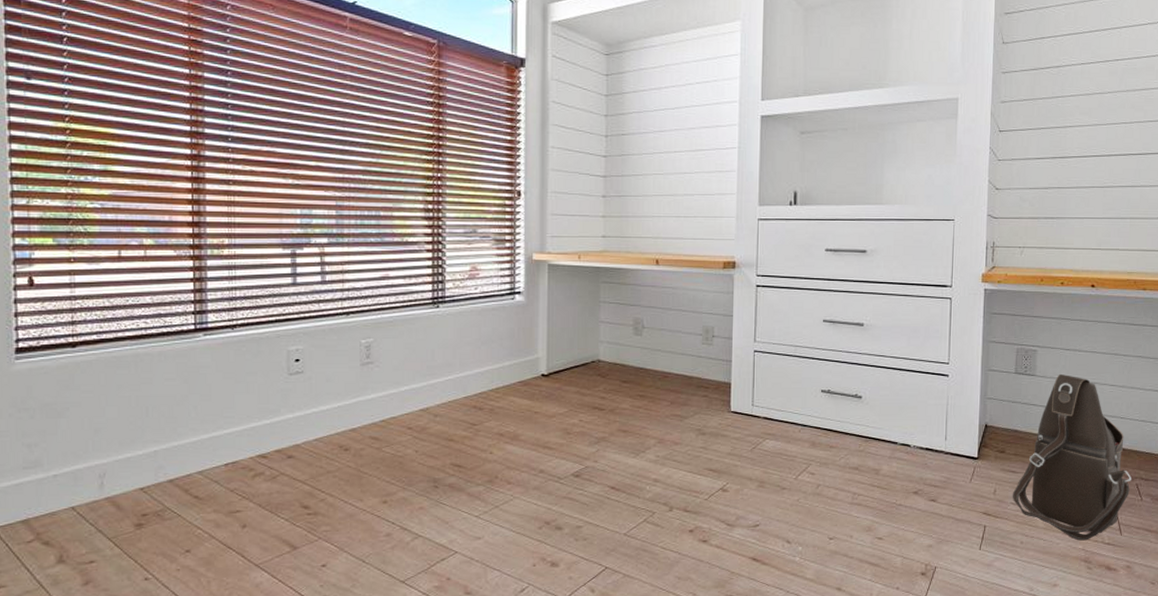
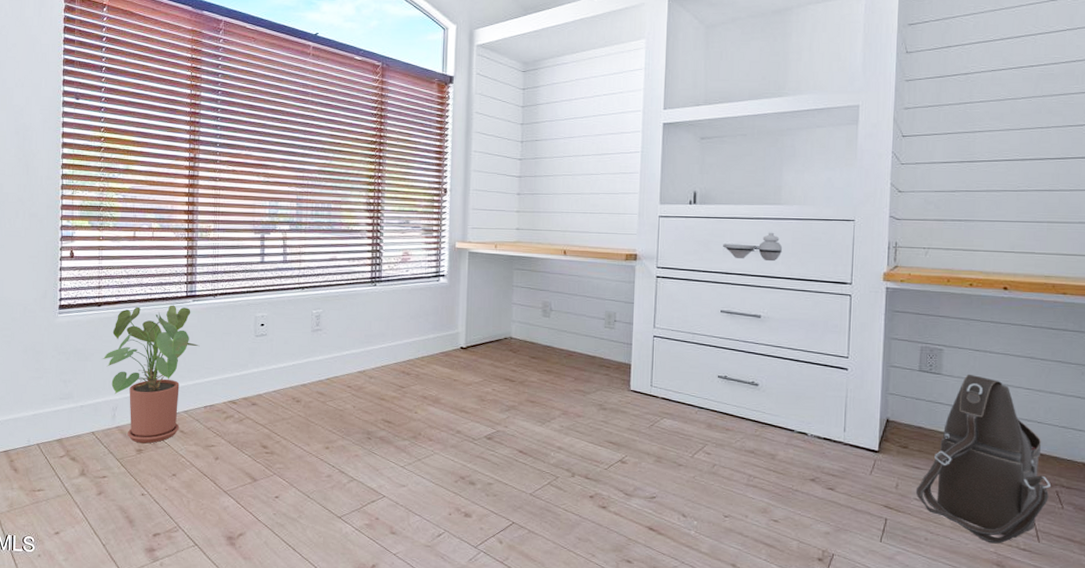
house plant: none [80,341,216,516] -> present [101,305,200,444]
decorative bowl: none [825,234,885,266] -> present [723,232,783,262]

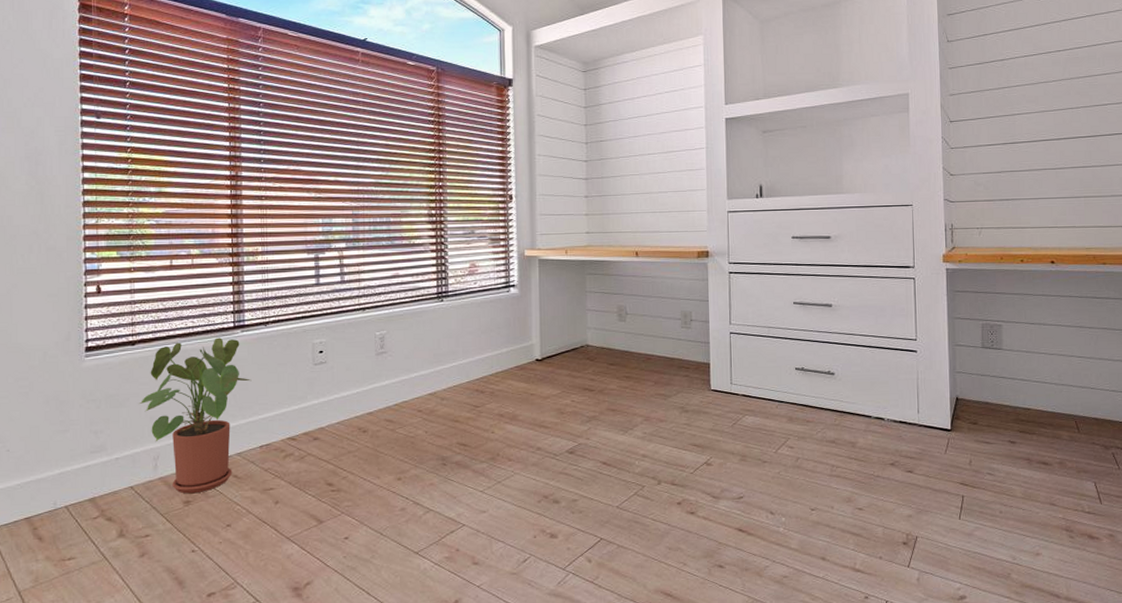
decorative bowl: present [723,232,783,262] -> none [791,221,848,250]
shoulder bag: present [915,374,1052,544] -> none [987,347,1108,510]

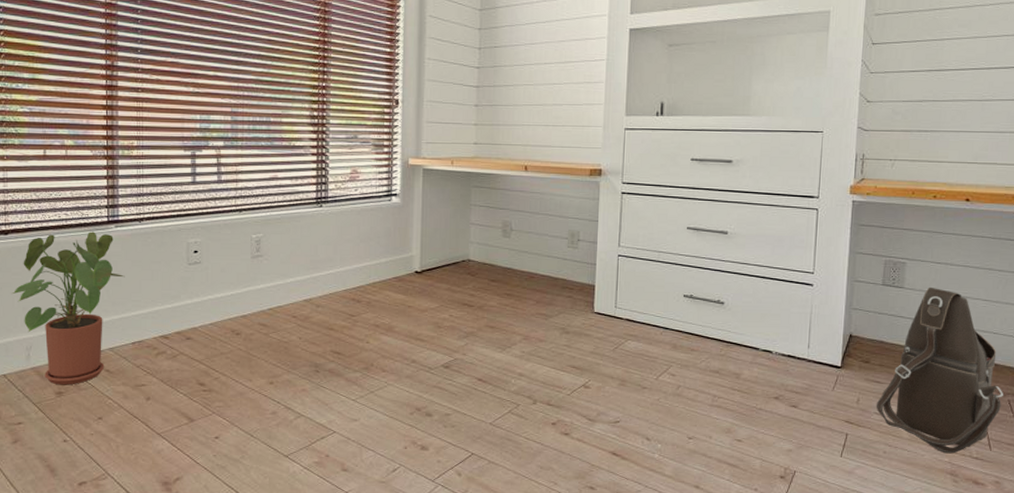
shoulder bag: none [987,347,1108,510] -> present [875,286,1004,454]

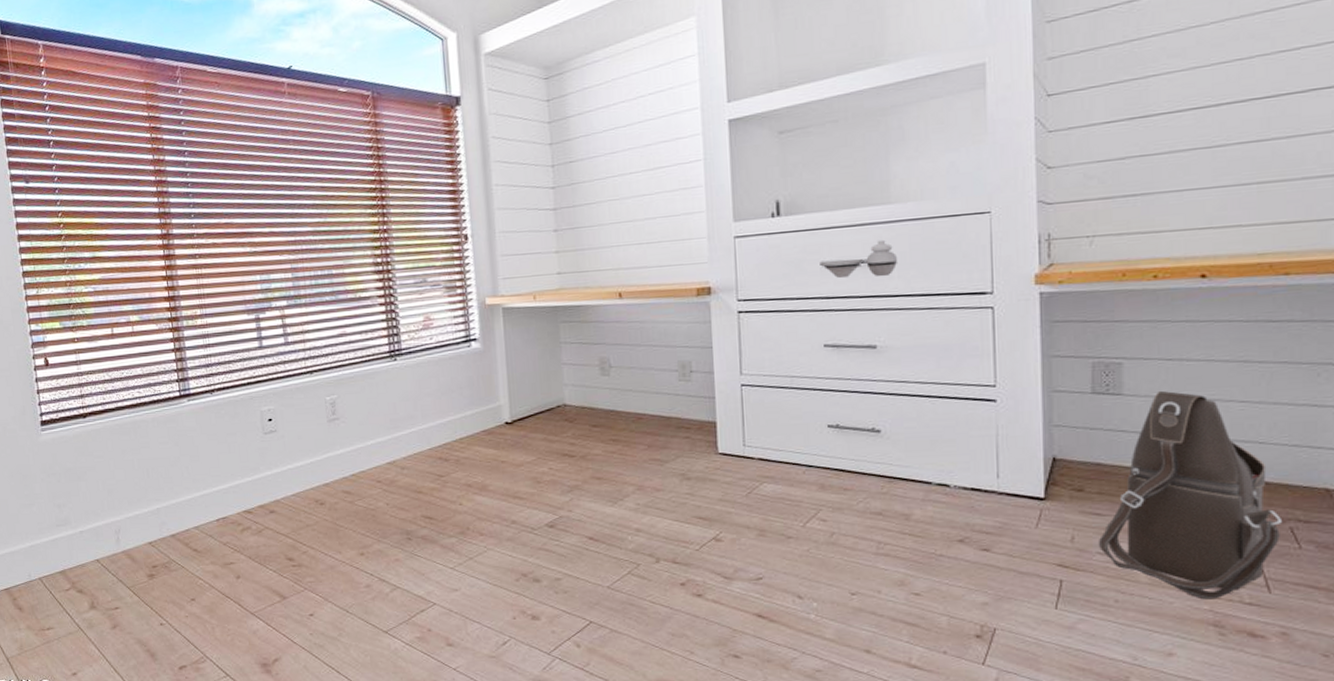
house plant: present [11,231,125,385] -> none [95,407,203,568]
decorative bowl: none [690,144,751,176] -> present [820,239,898,279]

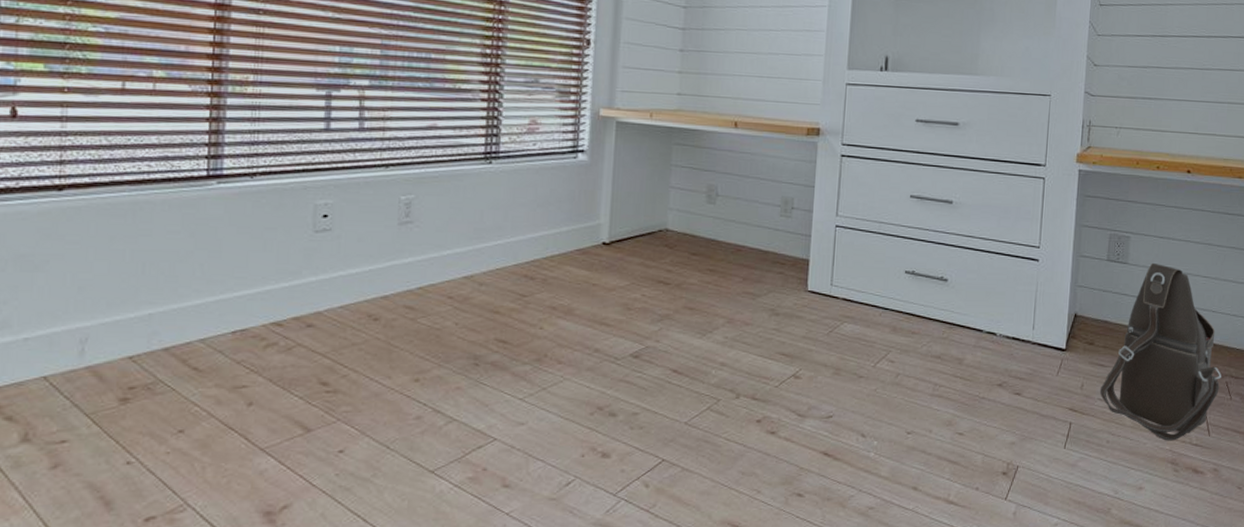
decorative bowl: present [820,239,898,279] -> none [915,106,978,140]

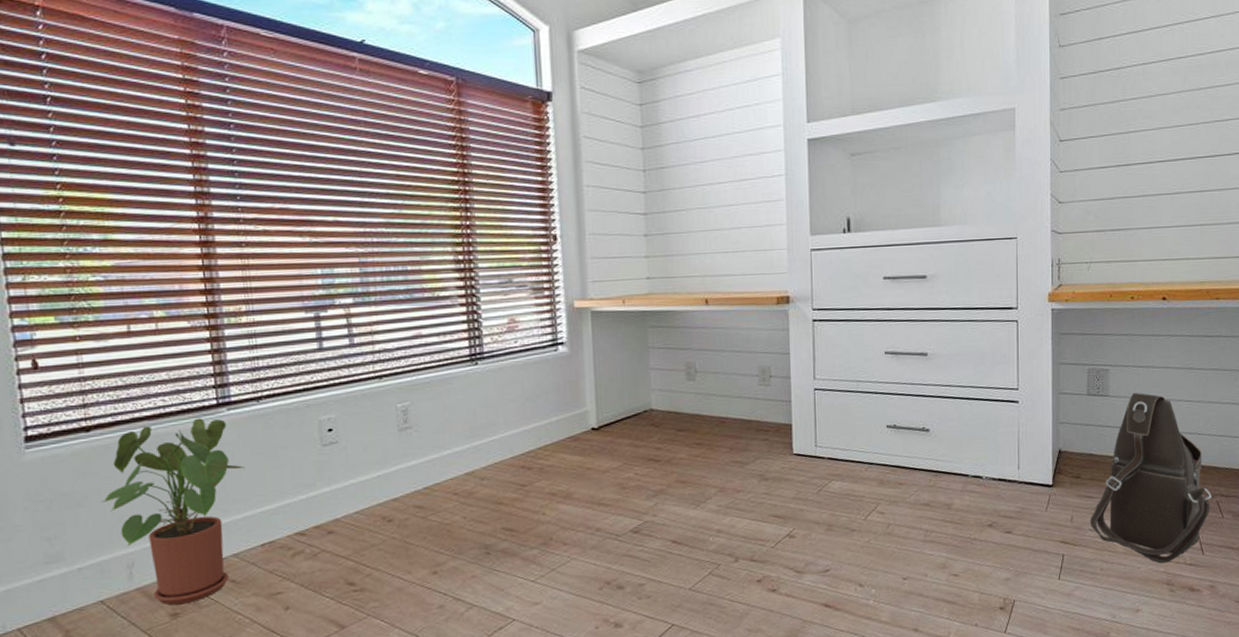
house plant: none [62,188,227,389] -> present [101,418,245,606]

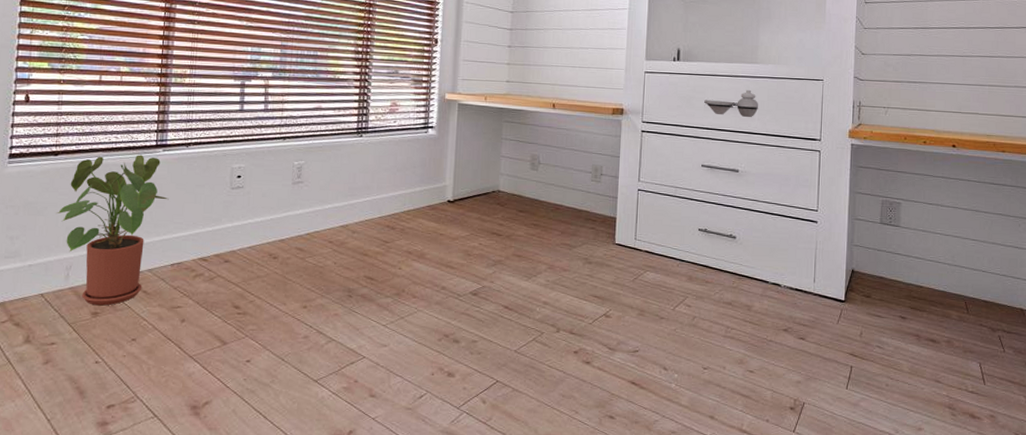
decorative bowl: none [883,258,946,292] -> present [704,89,759,118]
shoulder bag: present [1089,392,1212,563] -> none [877,226,995,388]

